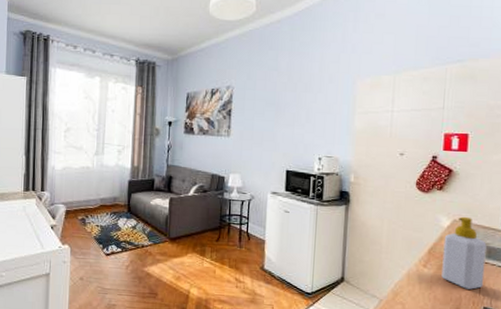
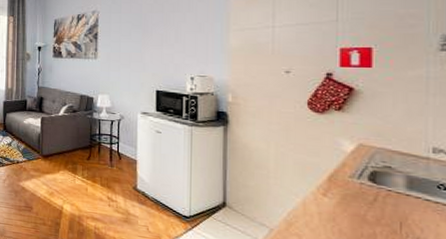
soap bottle: present [441,216,487,290] -> none [347,140,406,225]

